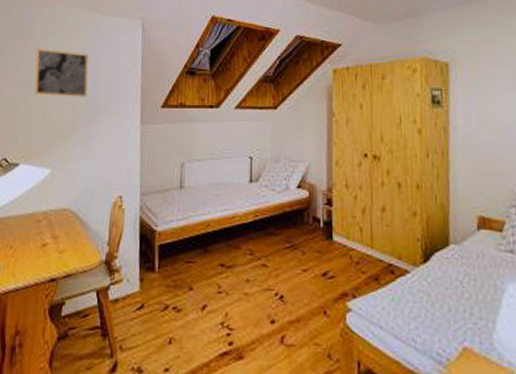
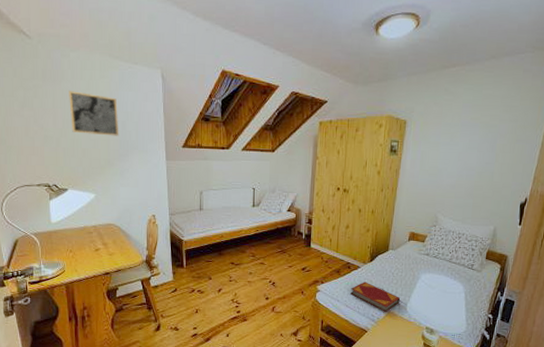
hardback book: none [398,296,481,349] -> present [350,282,401,312]

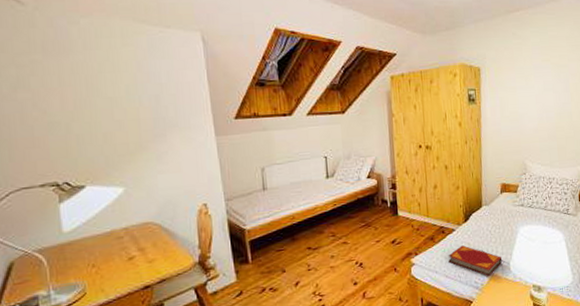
wall art: present [69,91,119,136] -> none [80,64,152,115]

